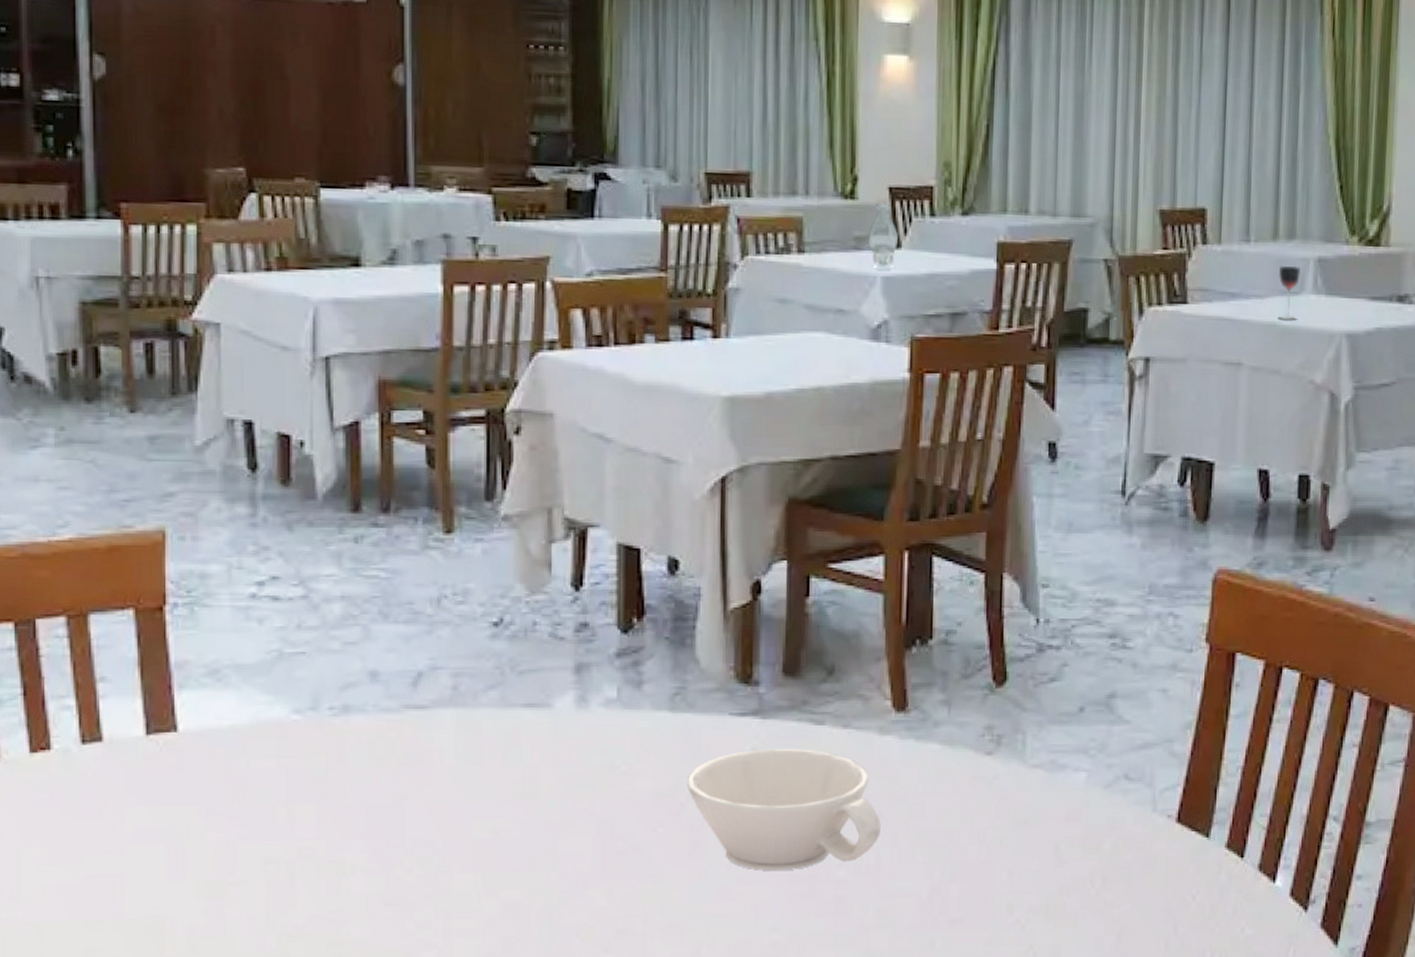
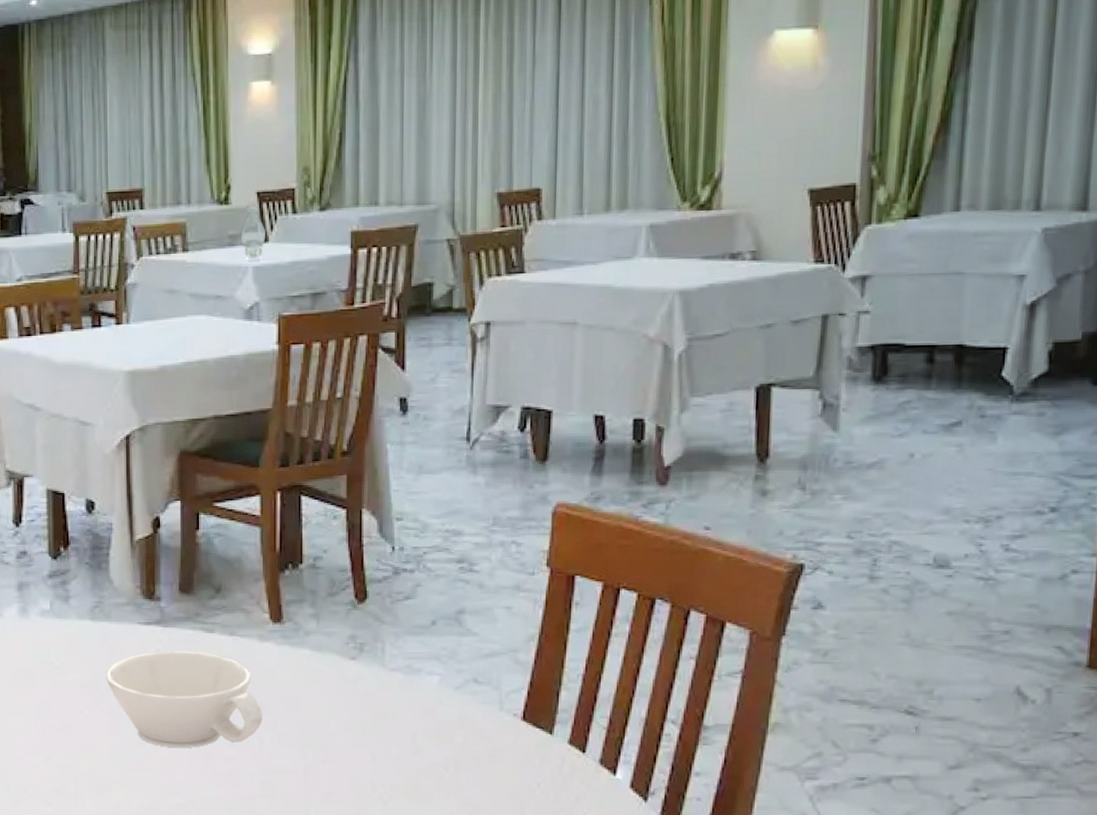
wineglass: present [1277,265,1300,320] -> none [611,233,633,282]

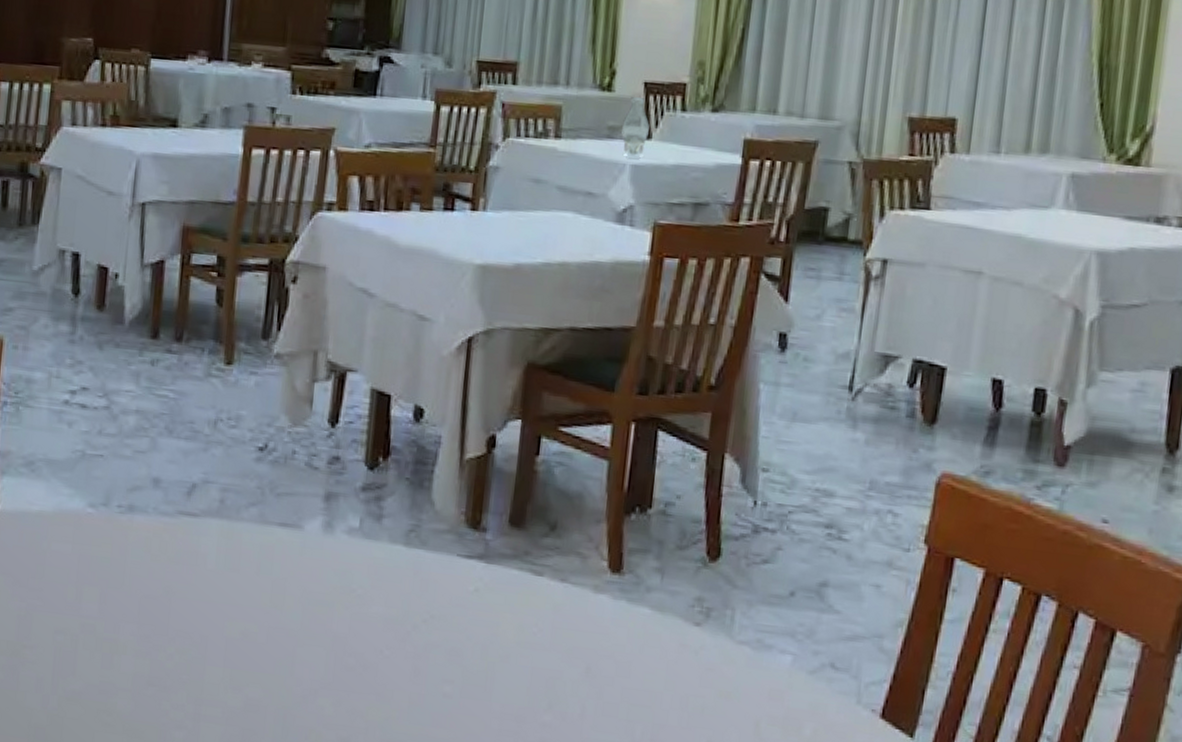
cup: present [105,650,262,748] -> none [413,591,589,708]

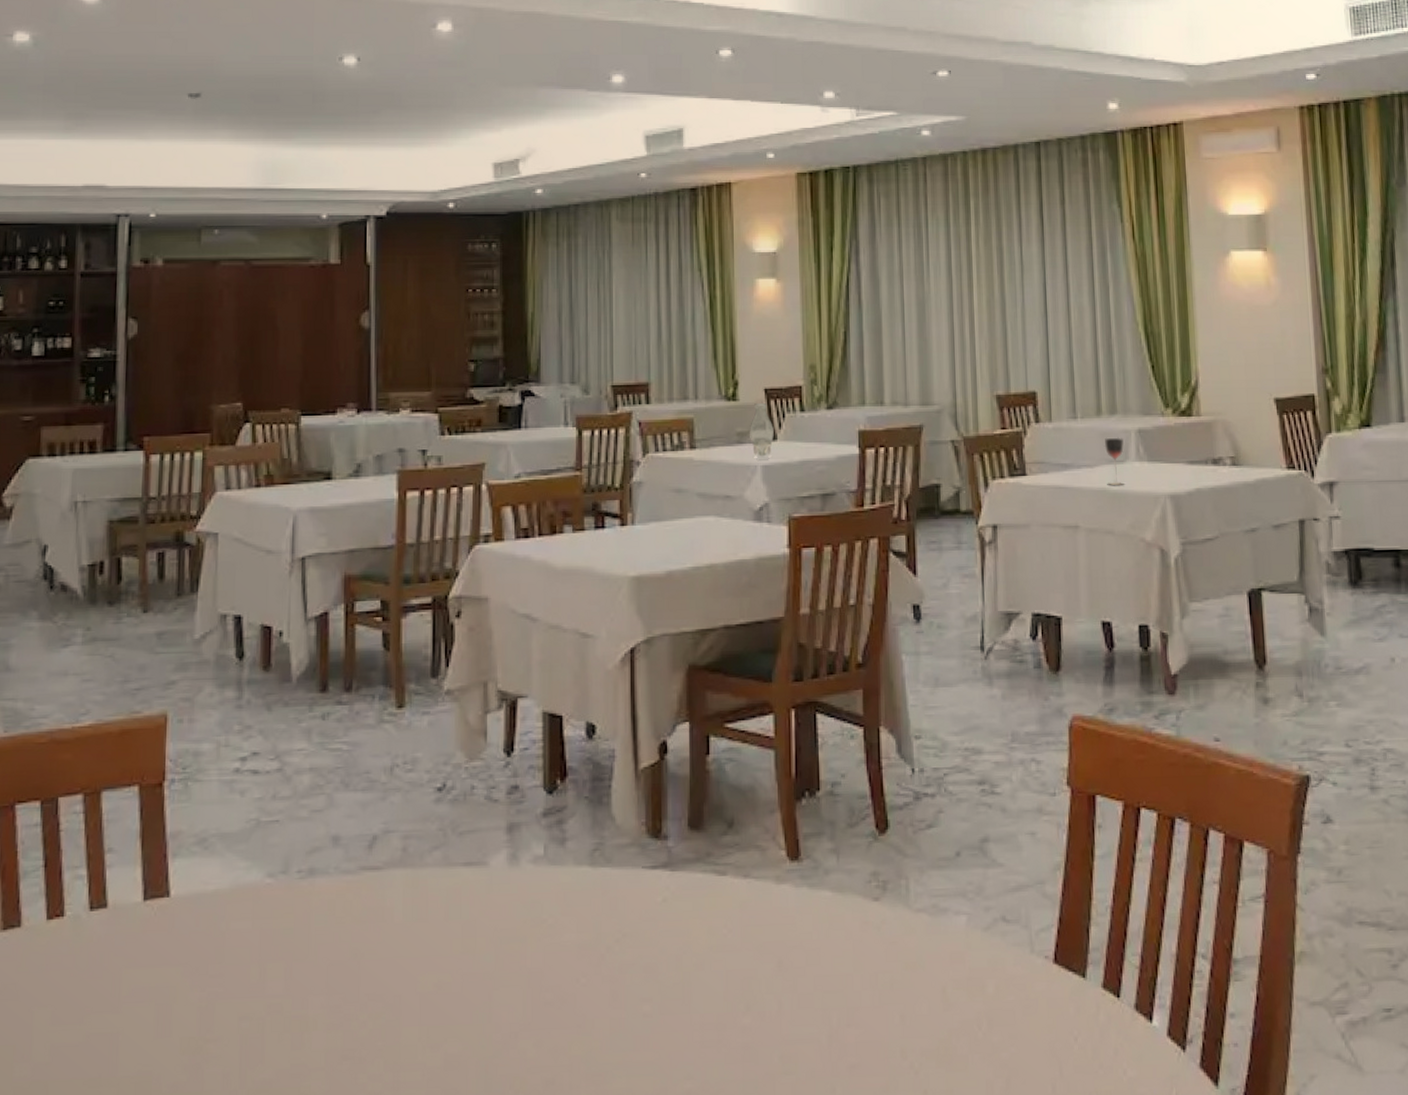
wineglass: none [1023,178,1052,233] -> present [1104,437,1124,485]

